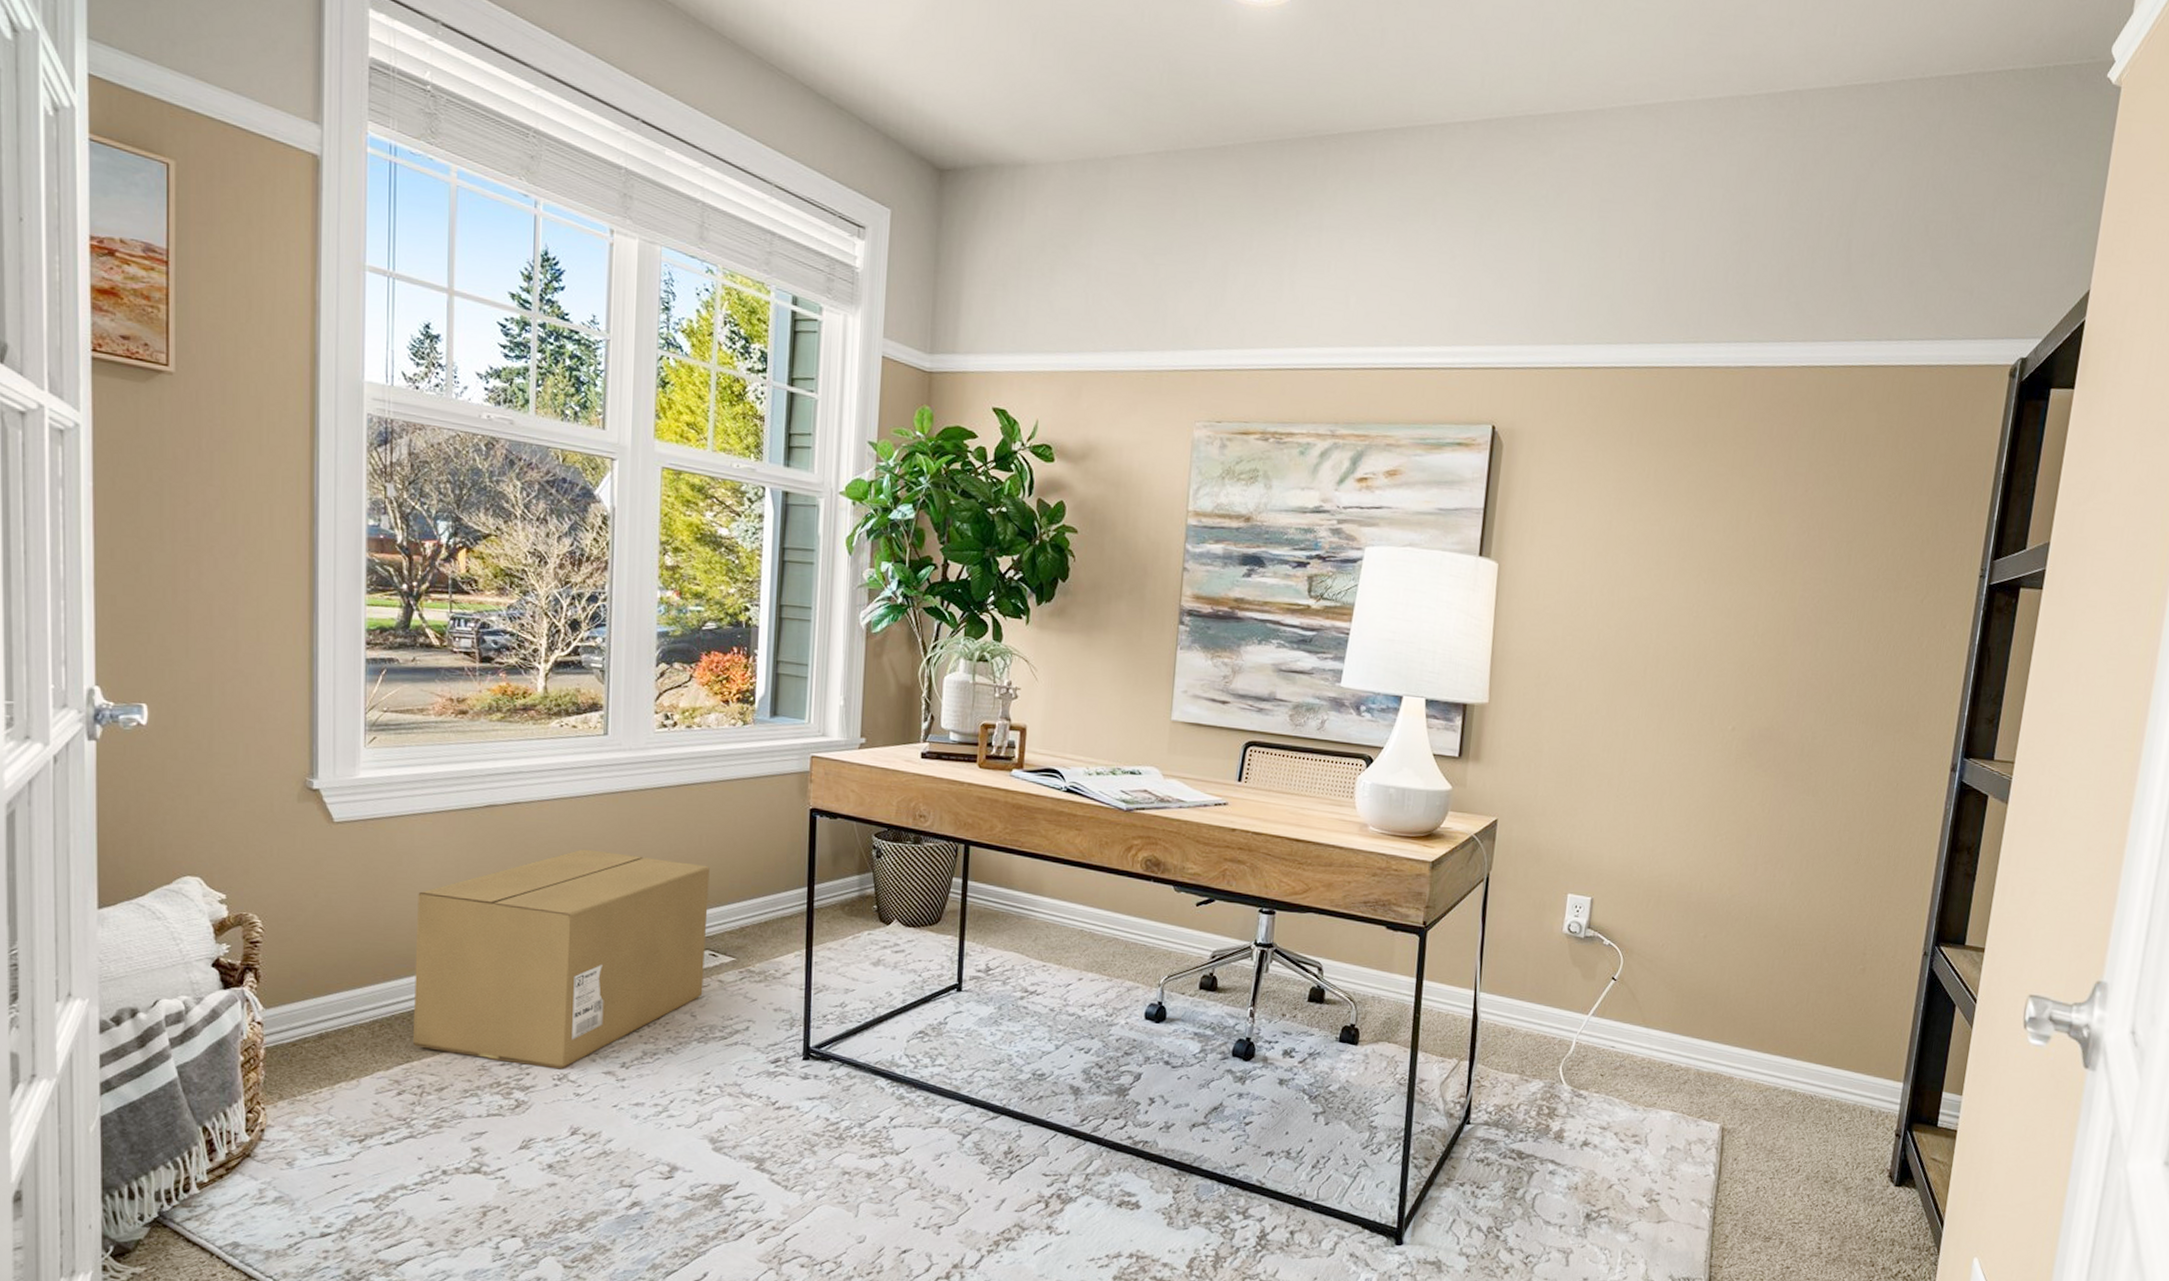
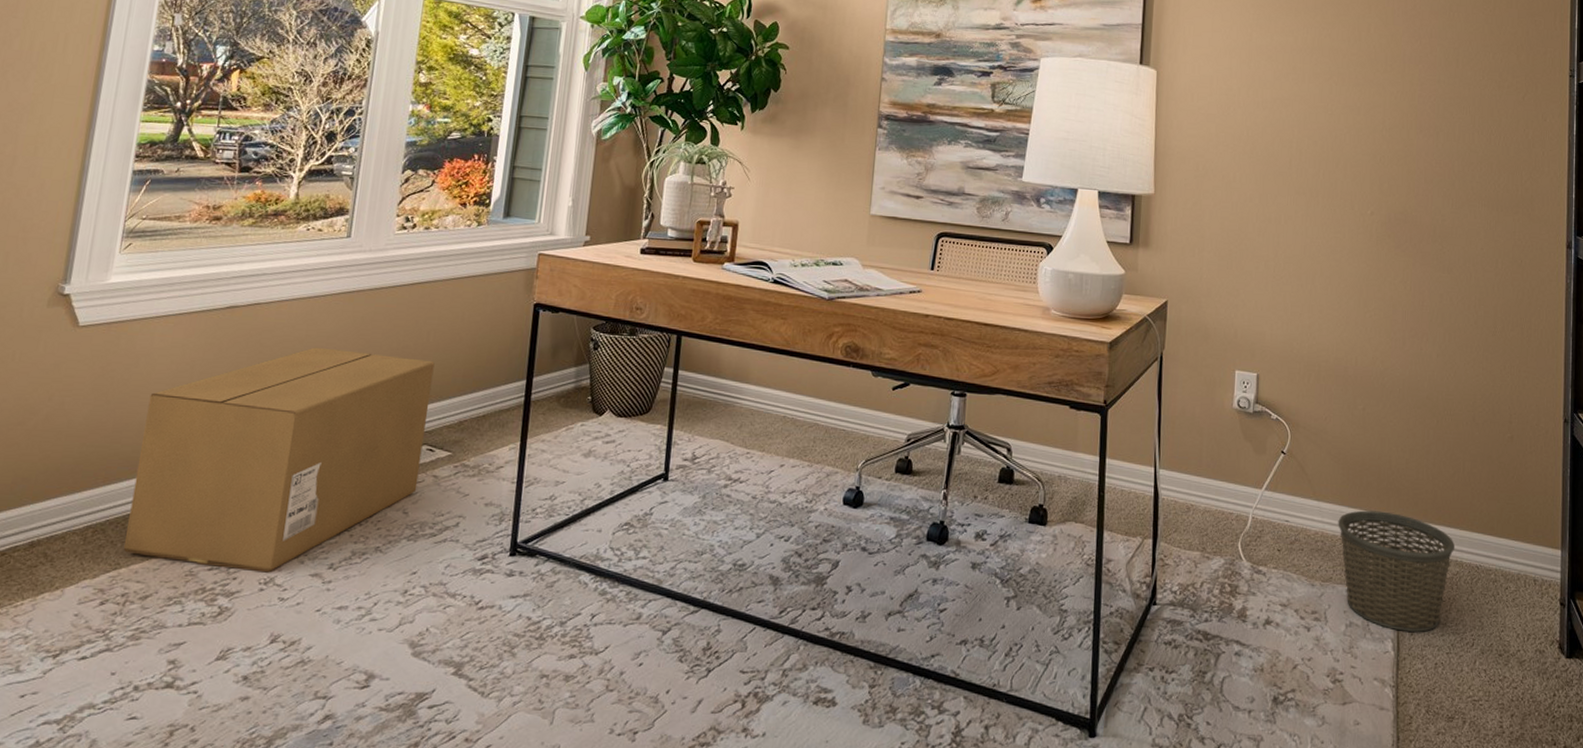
basket: none [1667,1038,1791,1158] -> present [1338,510,1456,632]

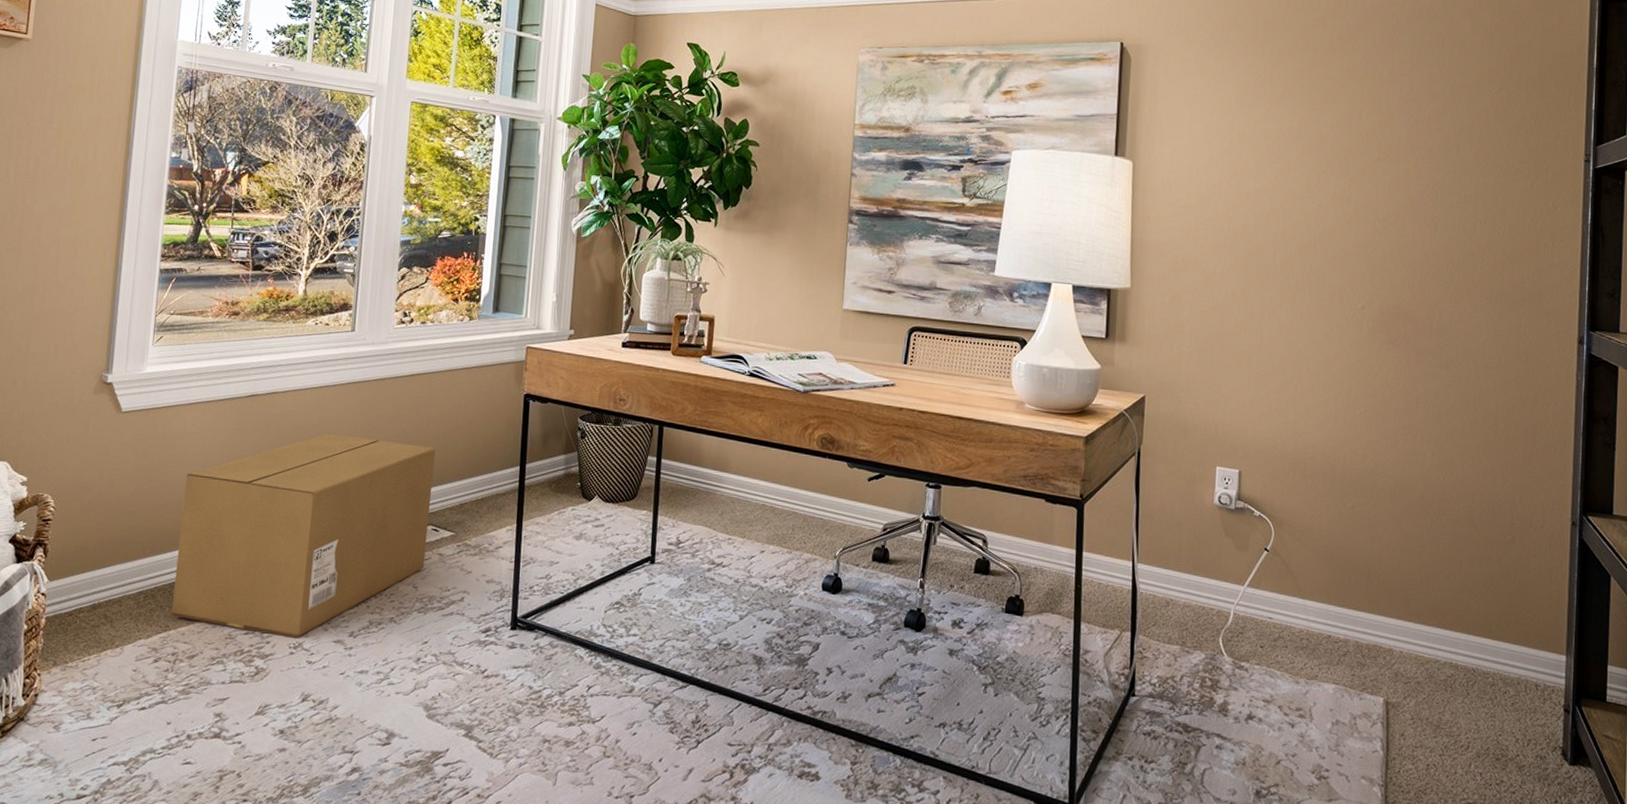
basket: present [1338,510,1456,632] -> none [1324,609,1450,733]

